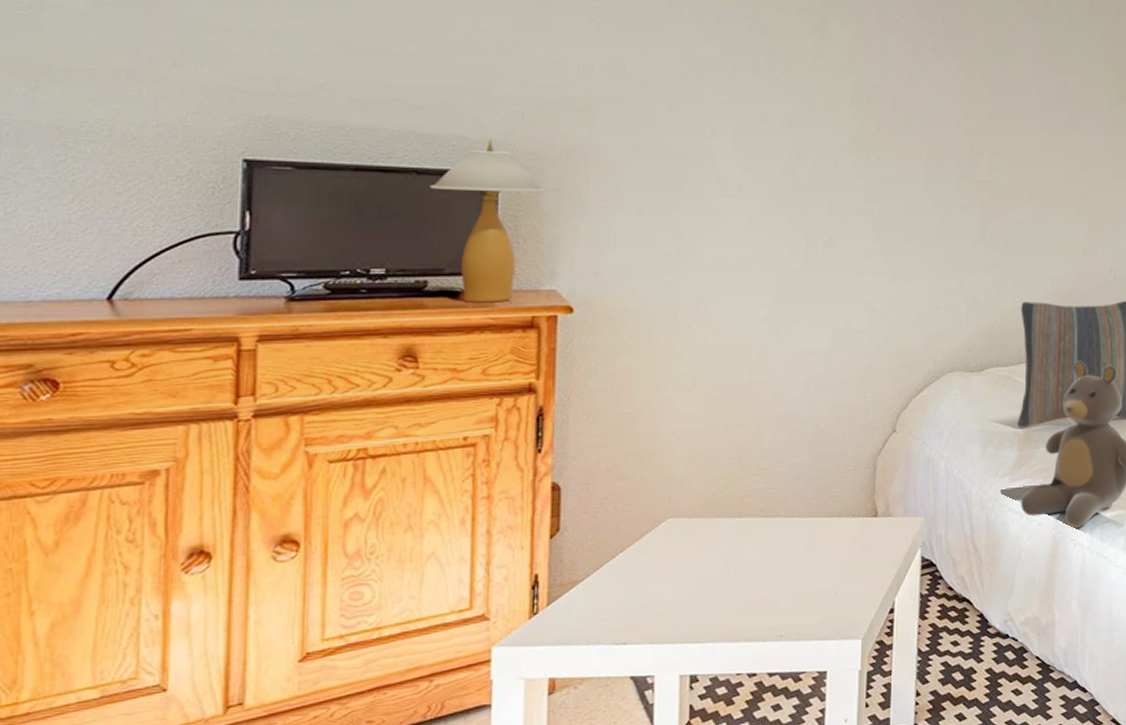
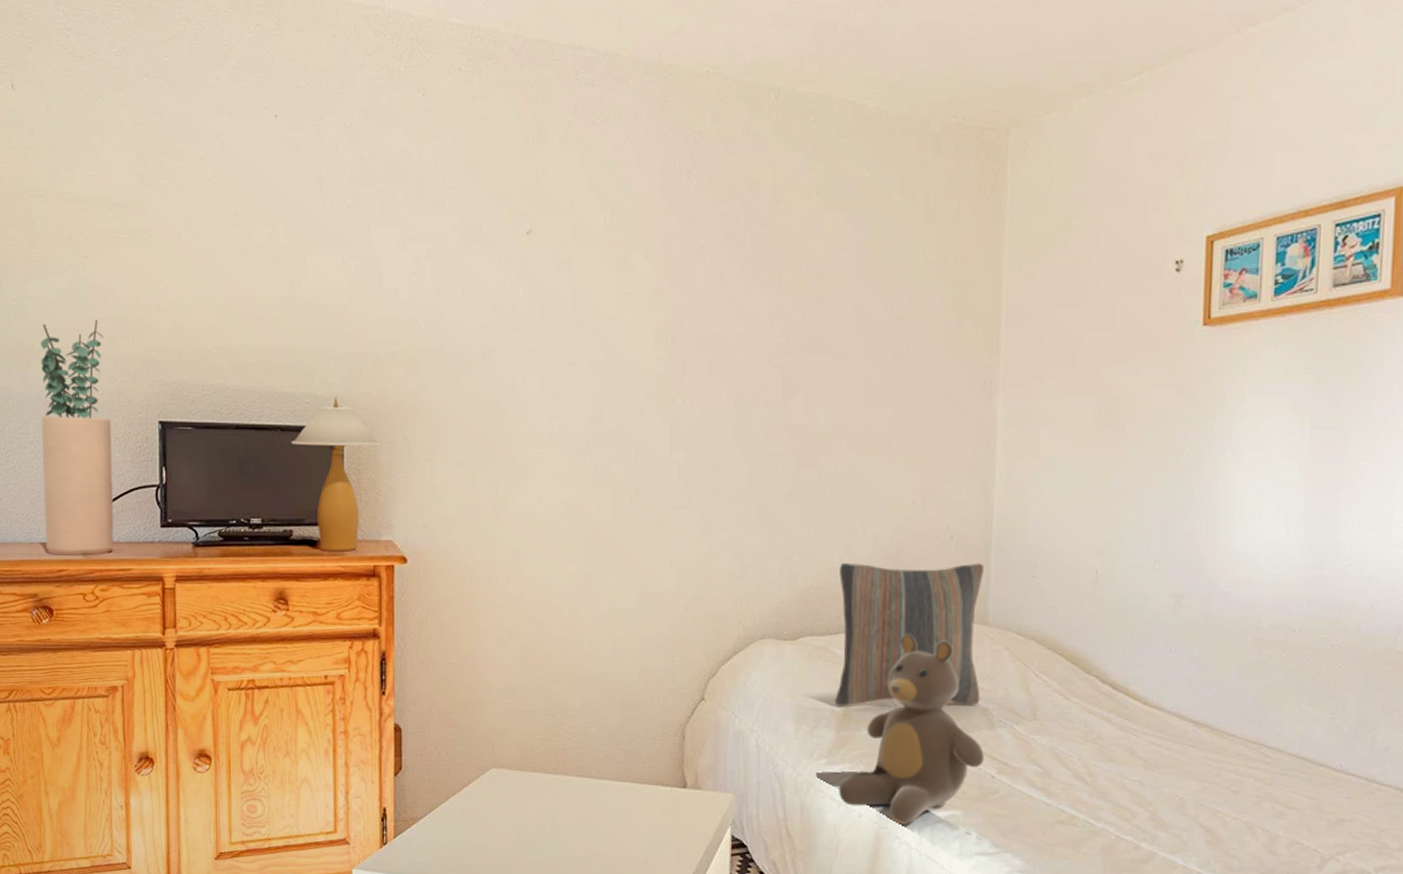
vase: none [52,39,170,316] -> present [40,319,114,556]

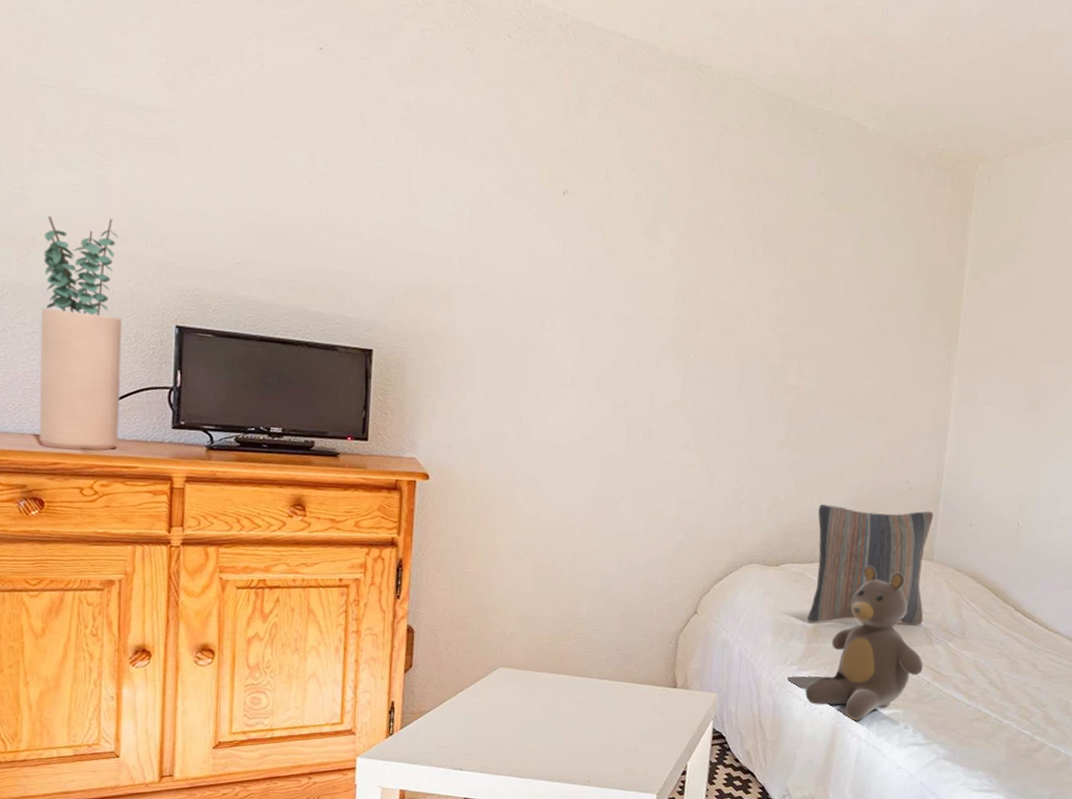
table lamp: present [291,395,382,552] -> none [318,318,411,465]

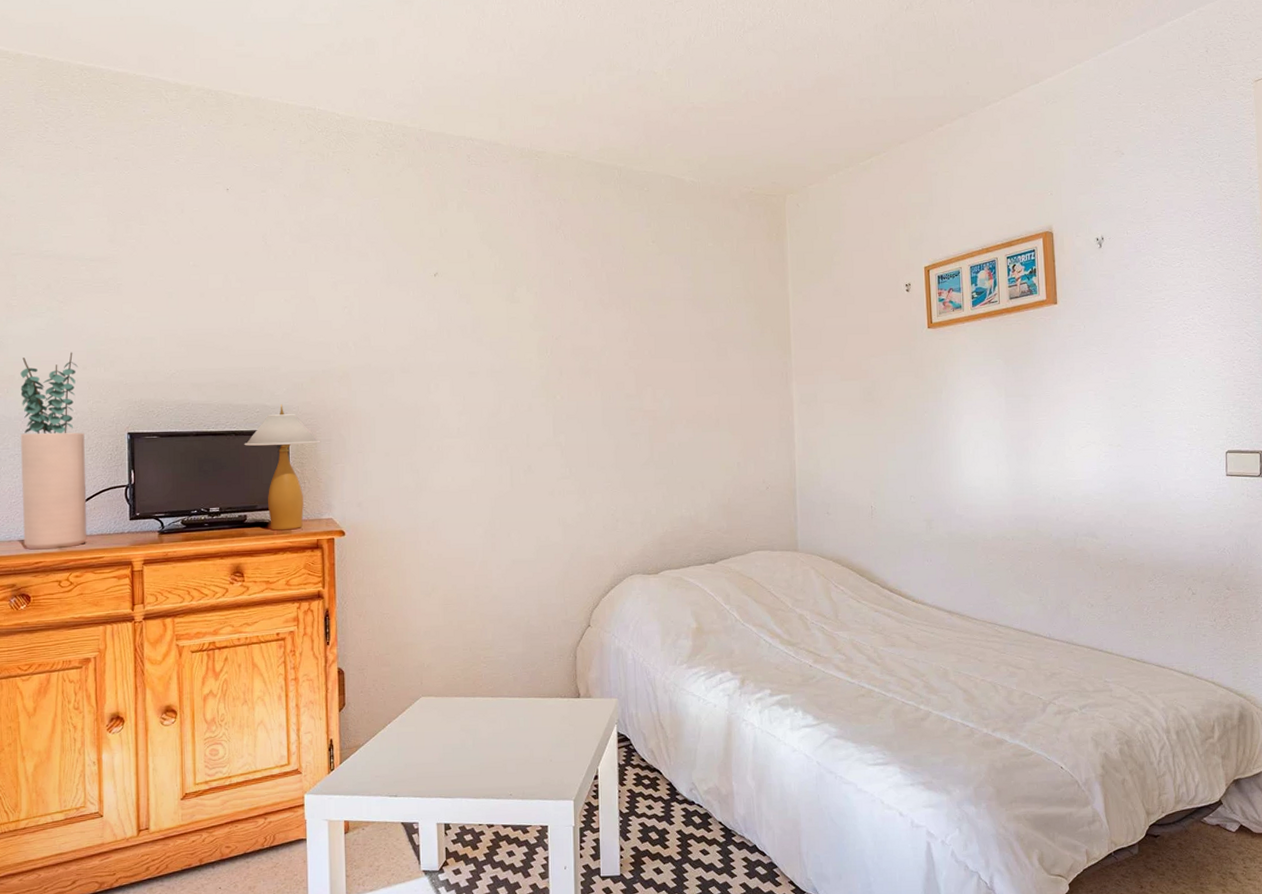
table lamp: none [318,318,411,465] -> present [244,404,321,531]
teddy bear: present [805,565,923,721] -> none [698,562,803,710]
pillow: present [807,504,933,625] -> none [687,506,797,622]

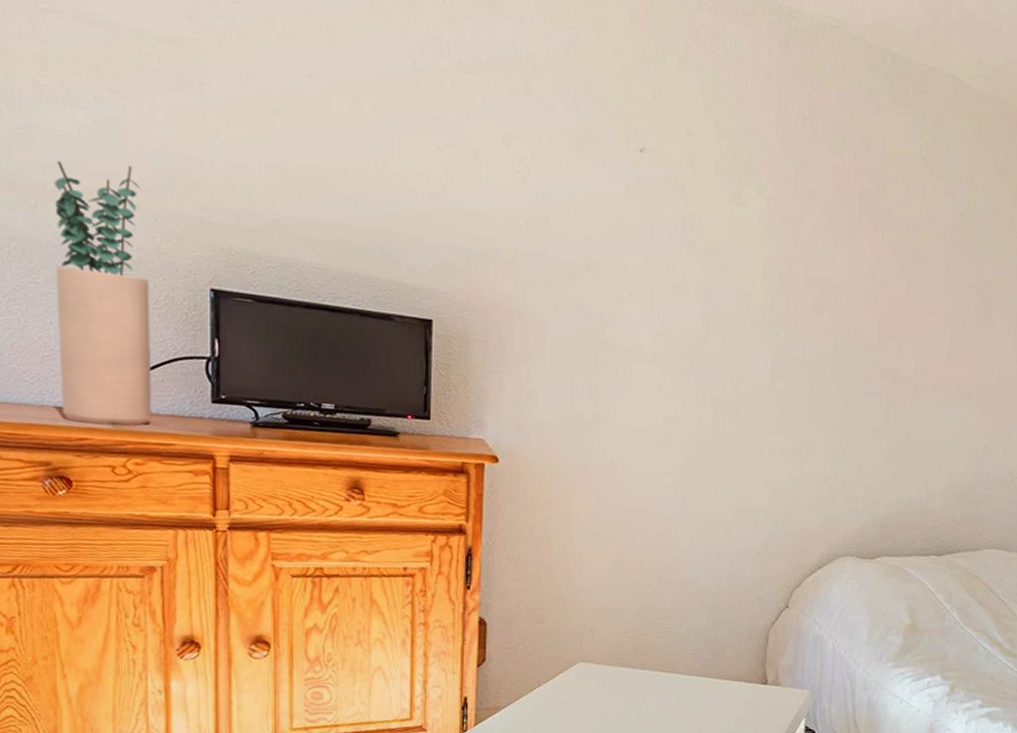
table lamp: present [244,404,321,531] -> none [371,285,475,446]

